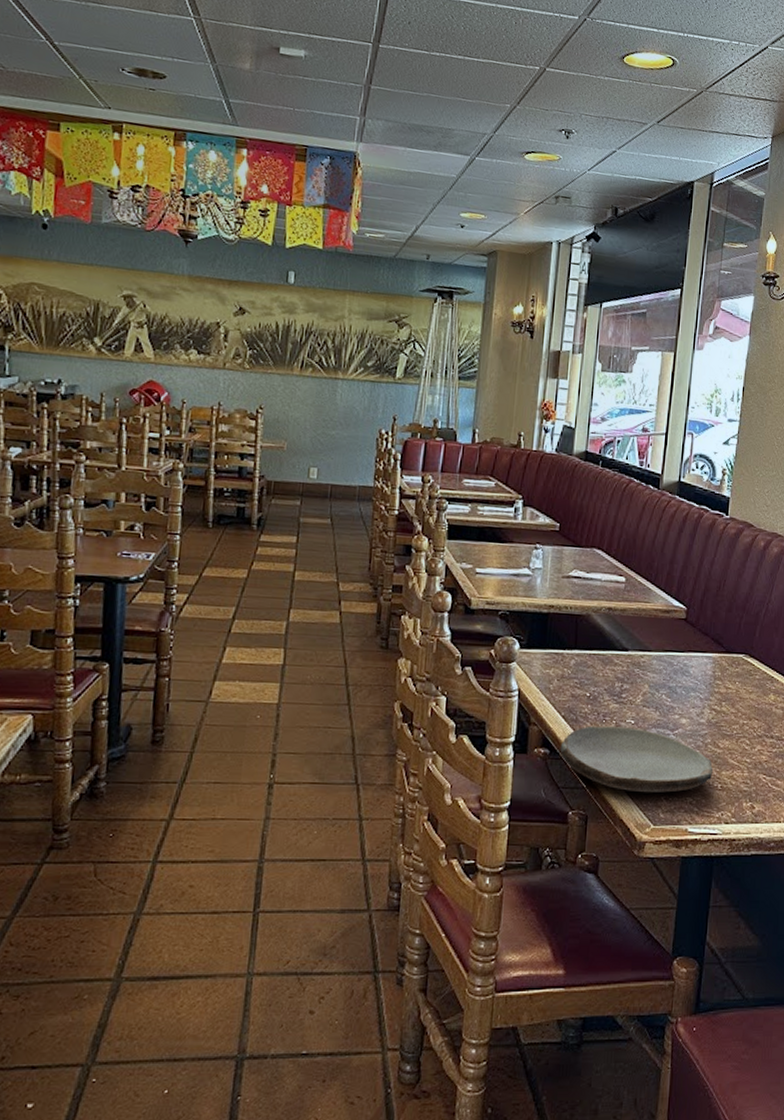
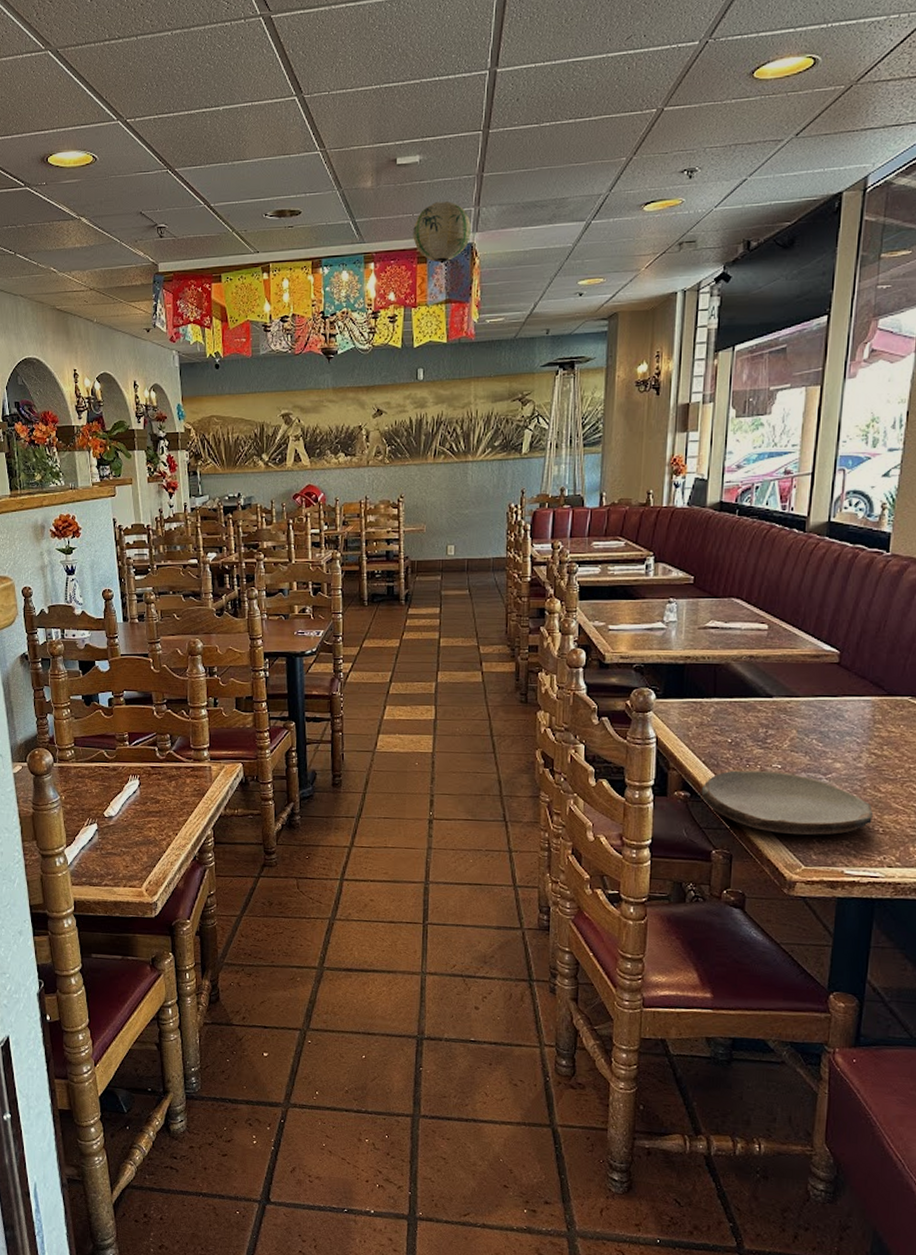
paper lantern: none [292,102,356,166] -> present [413,201,471,263]

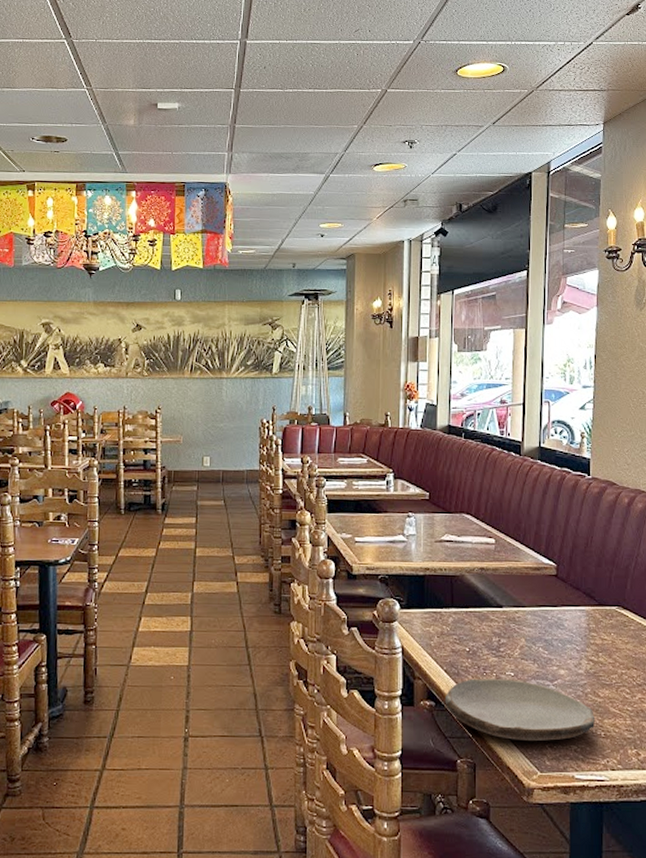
paper lantern: present [413,201,471,263] -> none [172,144,225,197]

